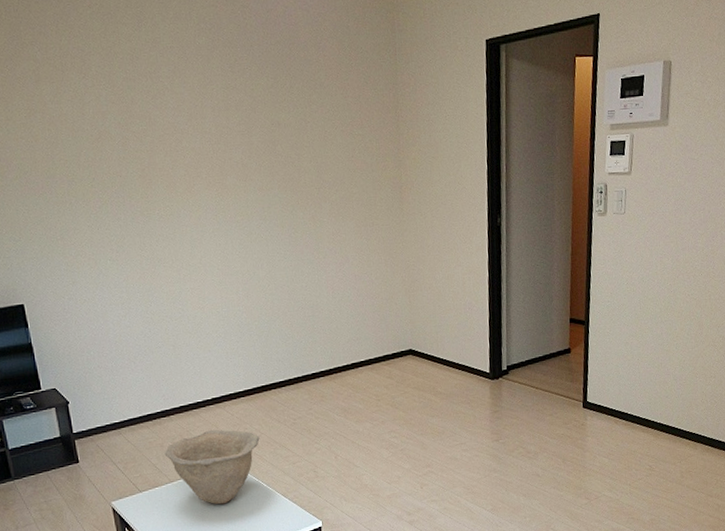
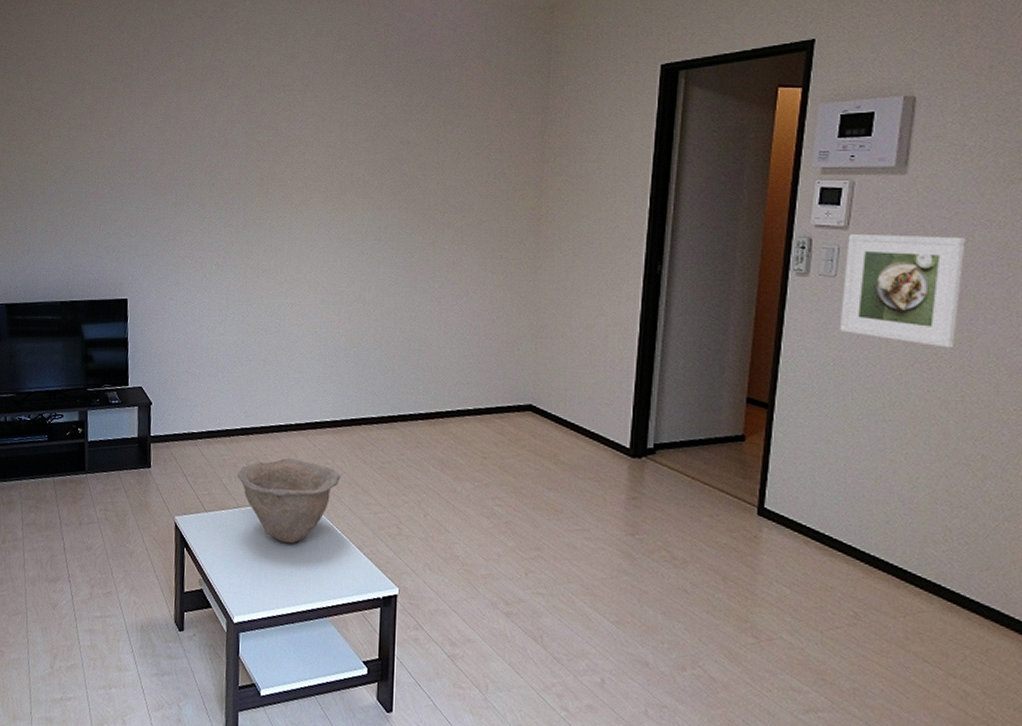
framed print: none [629,173,708,261] -> present [839,234,966,349]

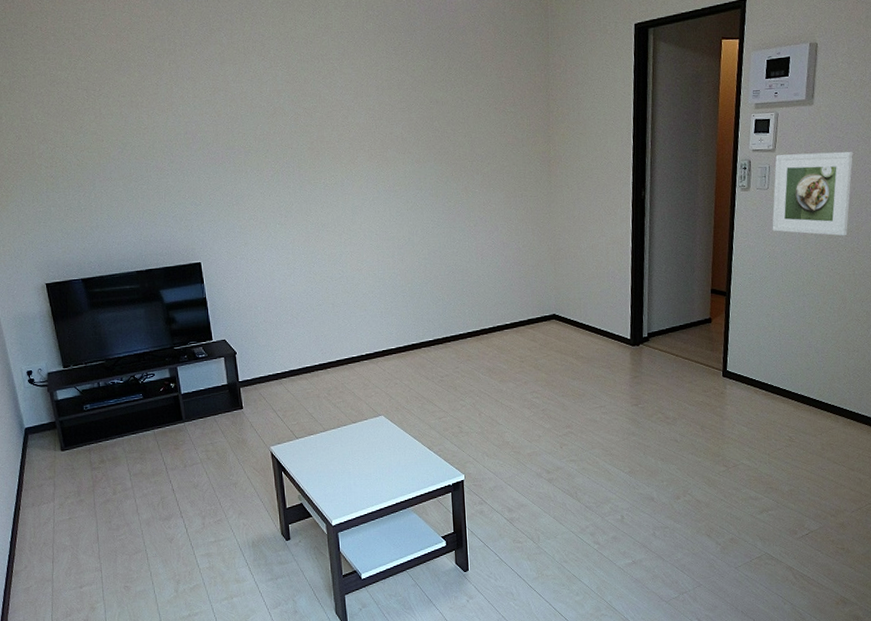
bowl: present [236,458,341,544] -> none [320,384,409,454]

